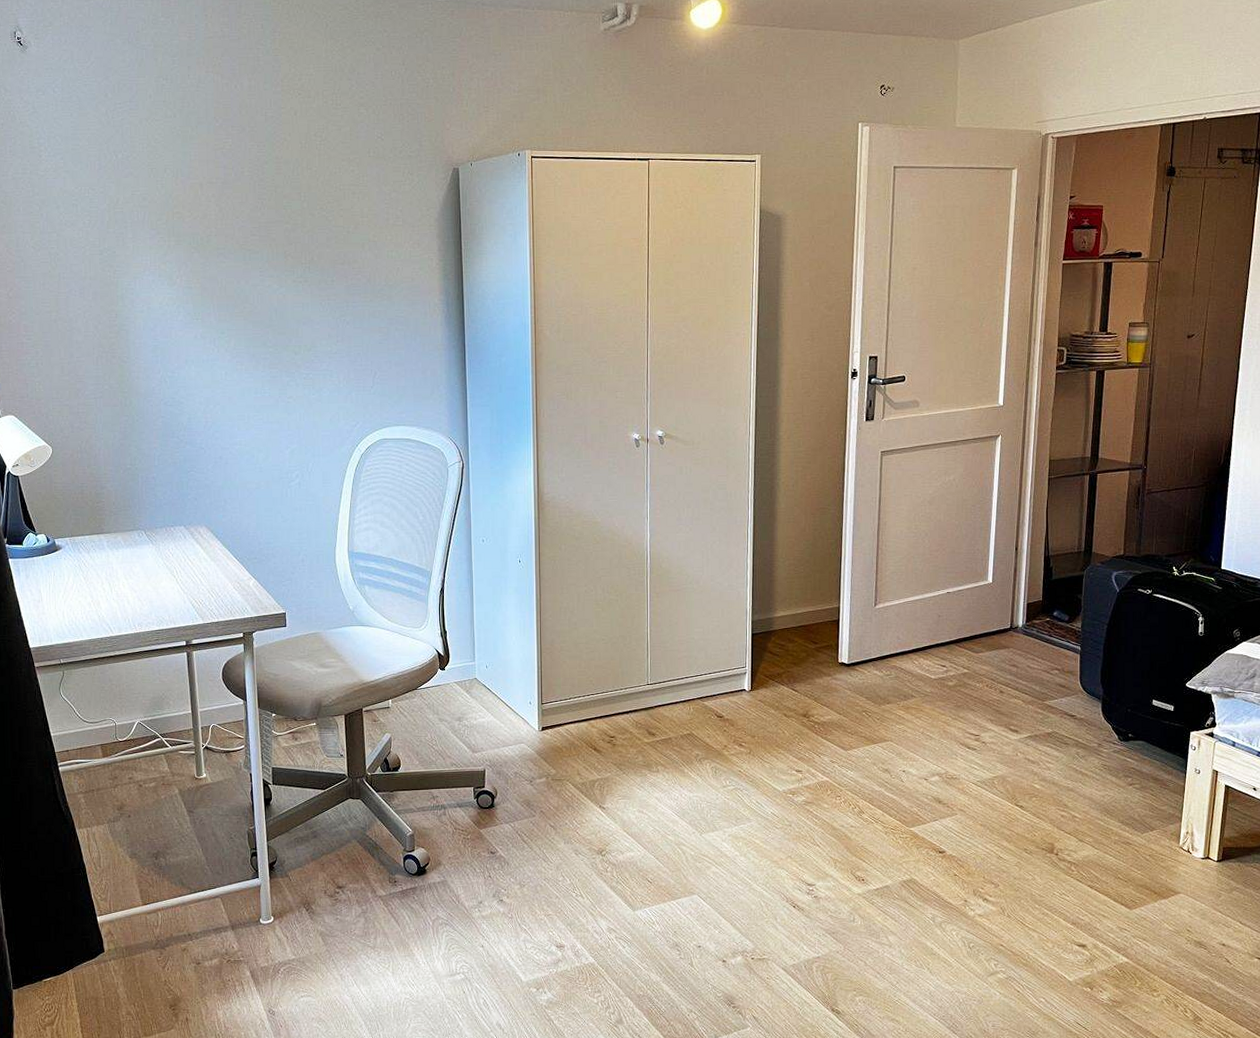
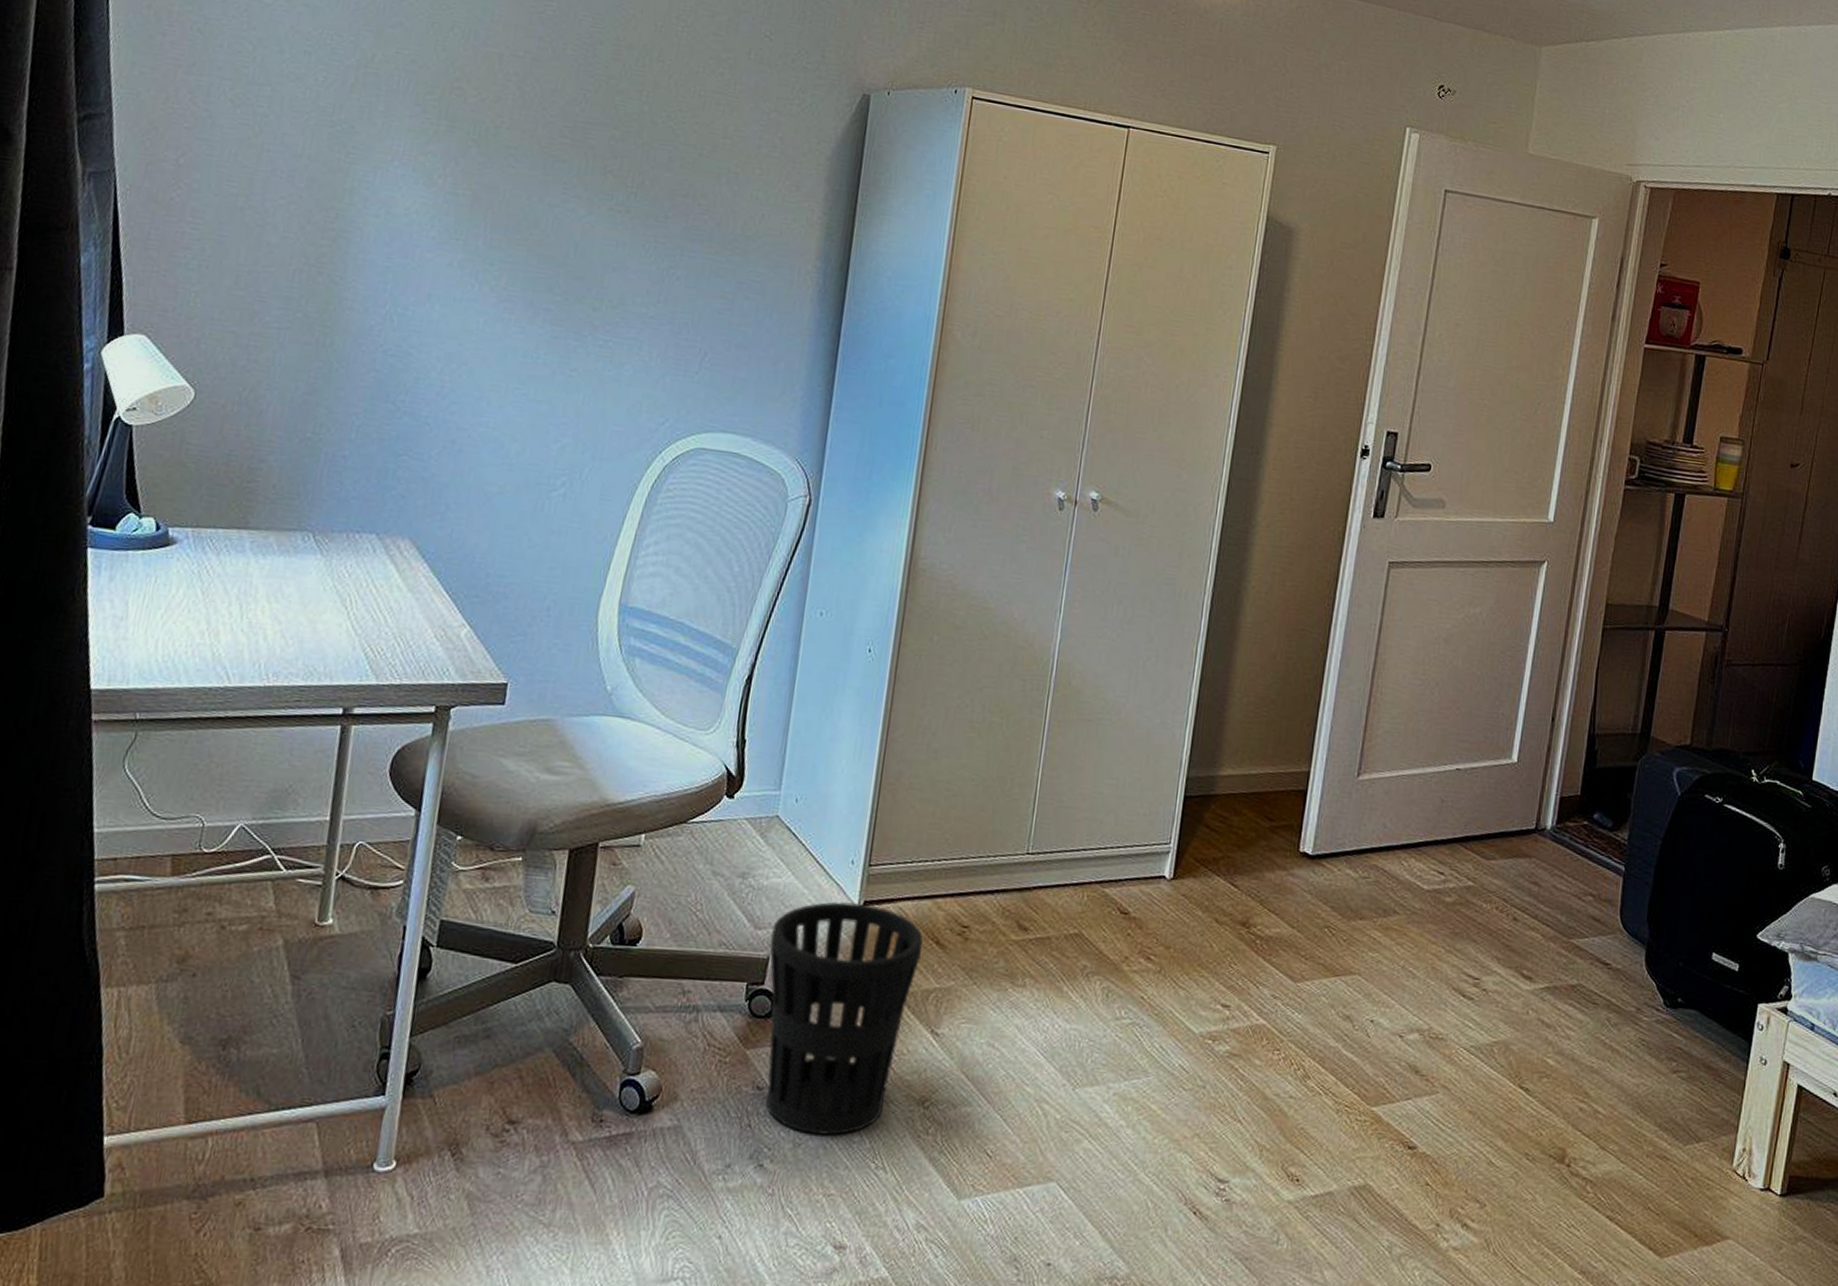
wastebasket: none [484,729,586,879] -> present [765,902,923,1136]

